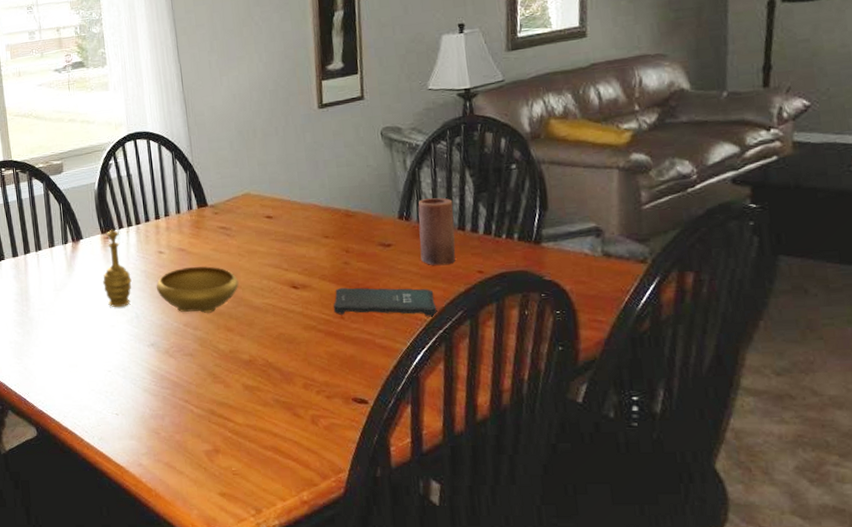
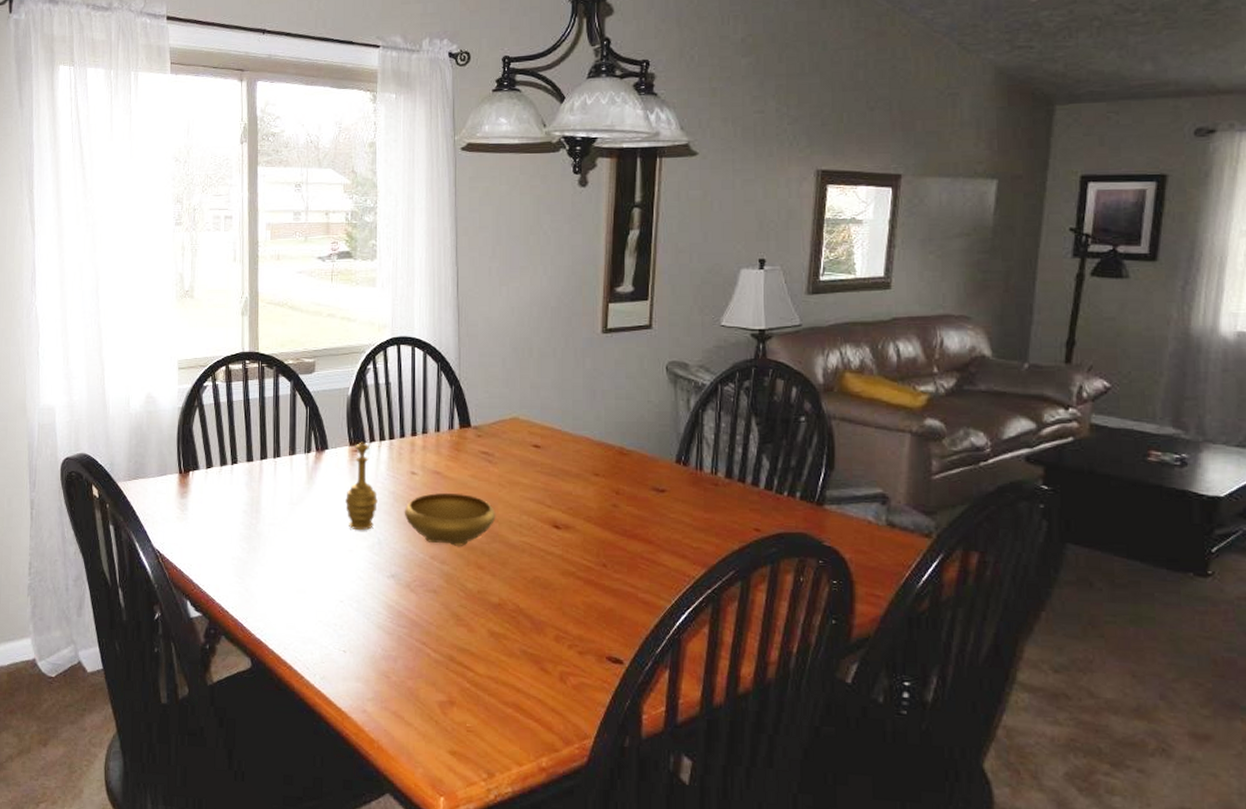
tablet: present [333,287,437,317] -> none [596,533,708,574]
candle: present [418,197,456,266] -> none [695,444,736,519]

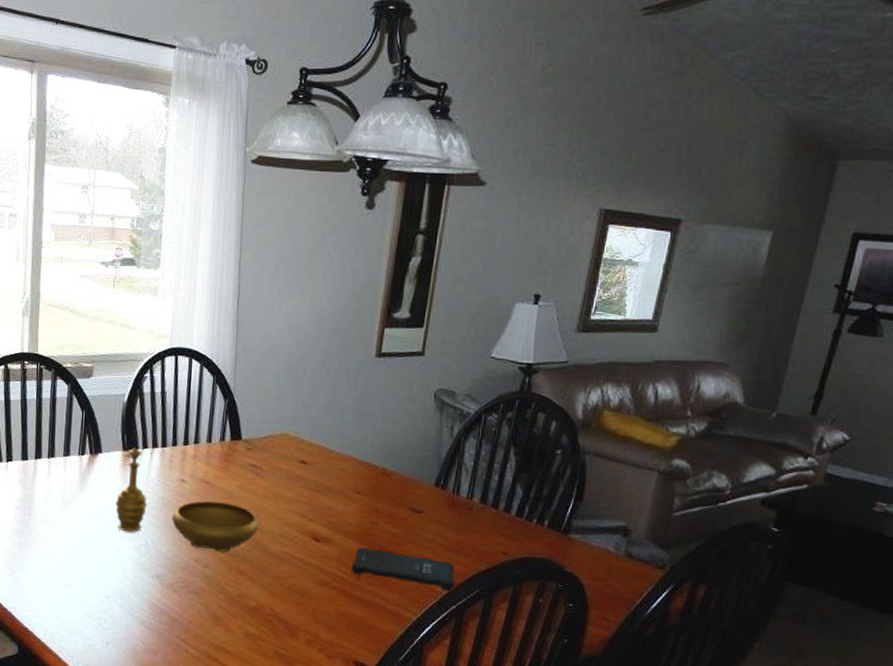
tablet: none [596,533,708,574] -> present [351,547,455,591]

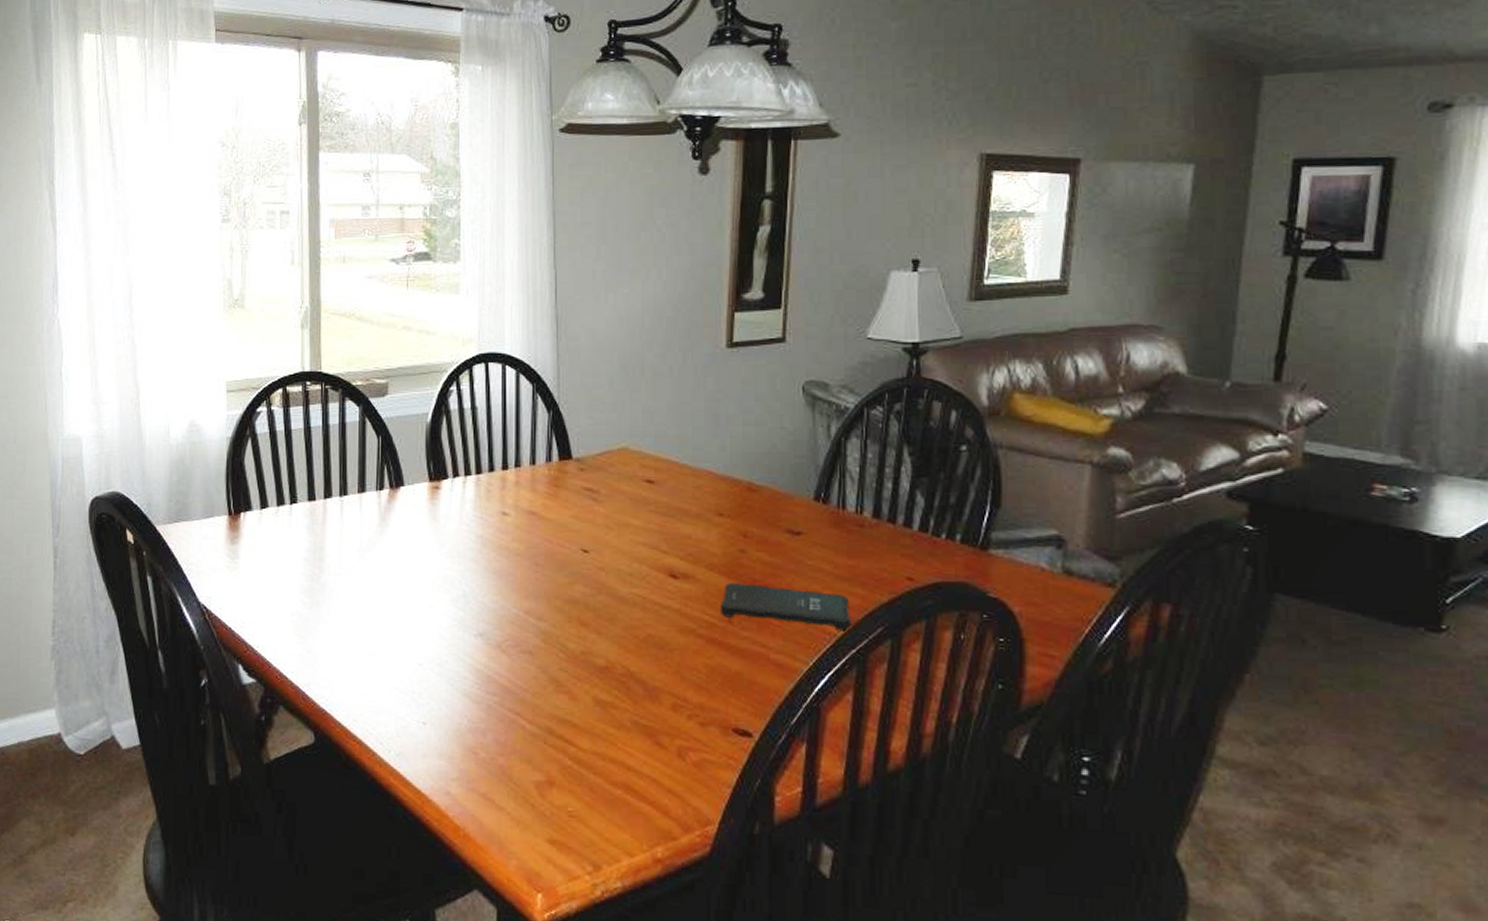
decorative bowl: present [116,447,260,553] -> none [424,477,602,601]

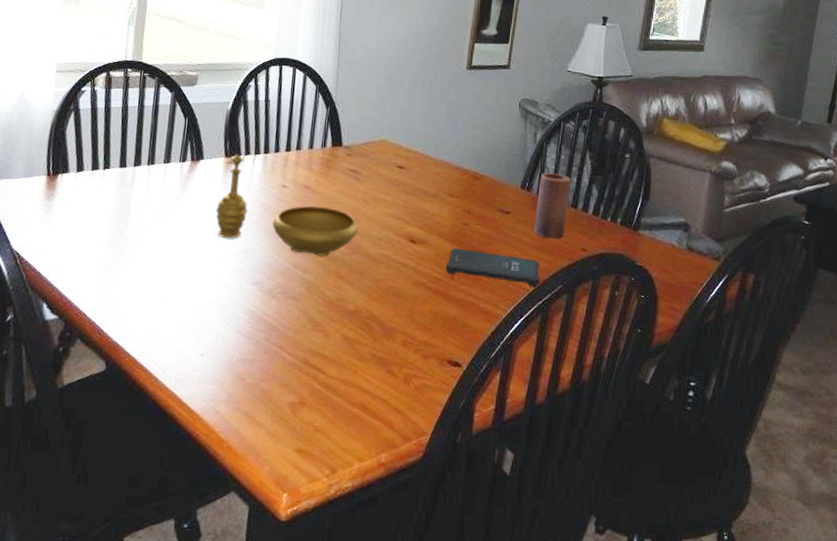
decorative bowl: none [424,477,602,601] -> present [216,154,359,258]
candle: none [837,478,884,566] -> present [534,173,571,239]

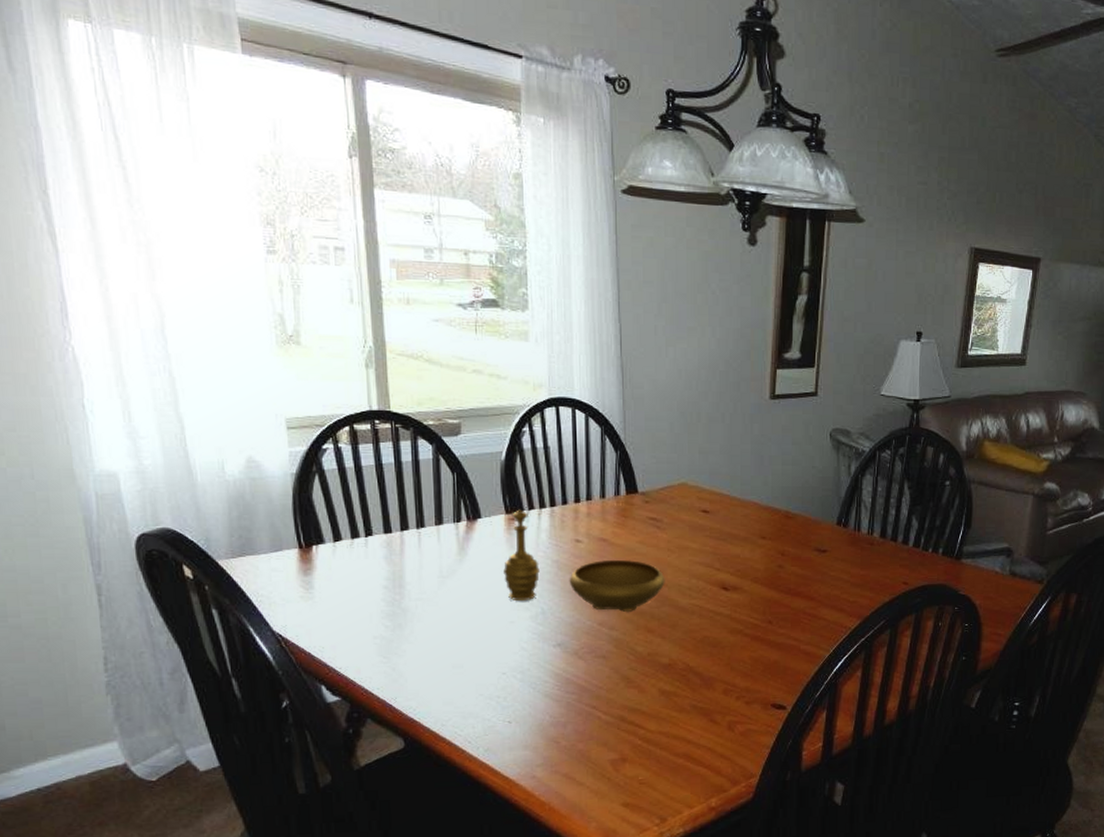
tablet: present [445,248,541,288] -> none [762,592,862,625]
candle: present [534,173,571,239] -> none [853,507,889,575]

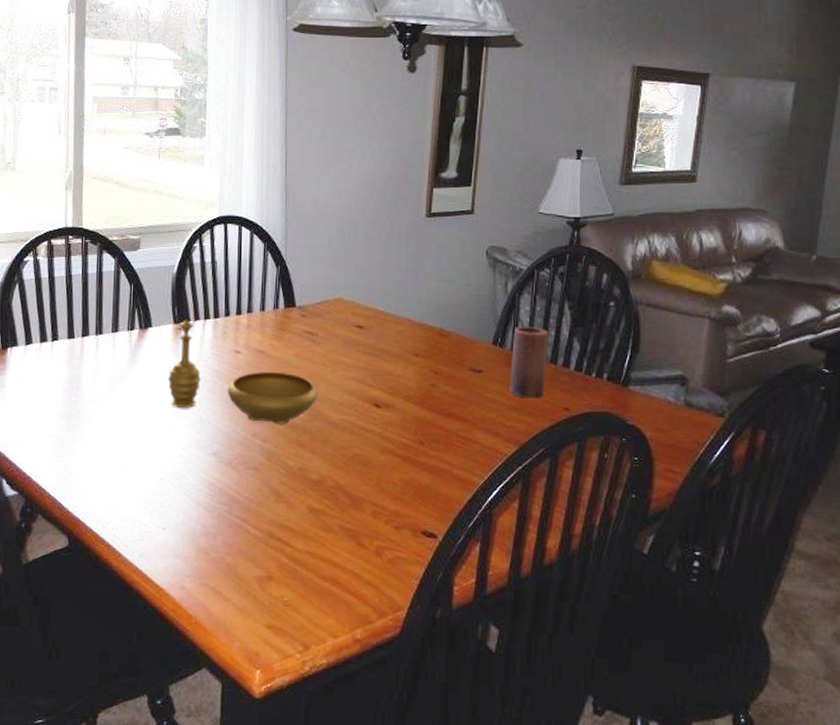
candle: none [853,507,889,575] -> present [510,327,549,399]

